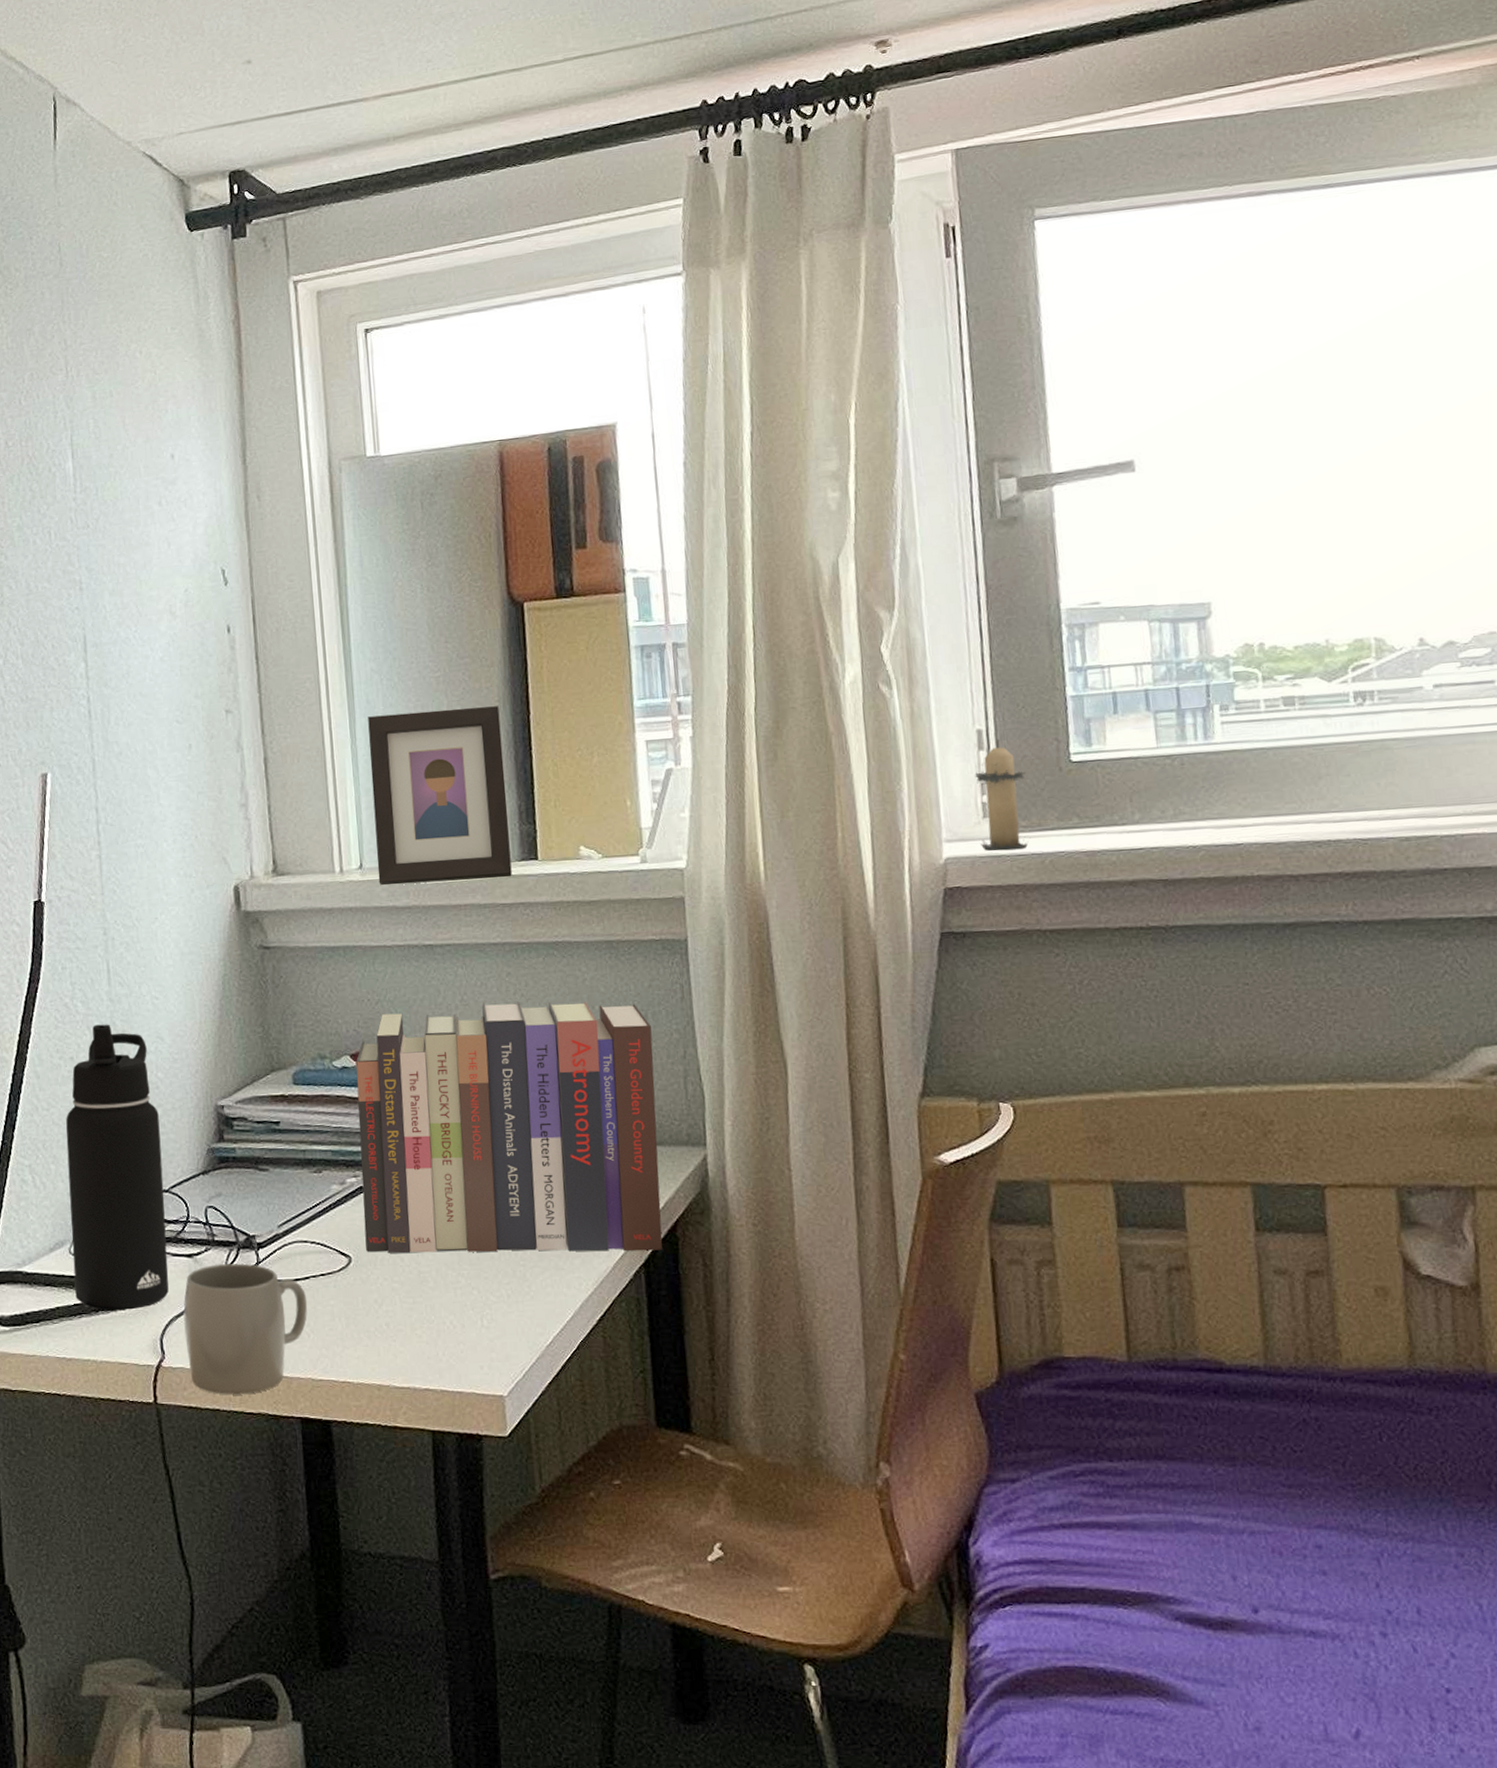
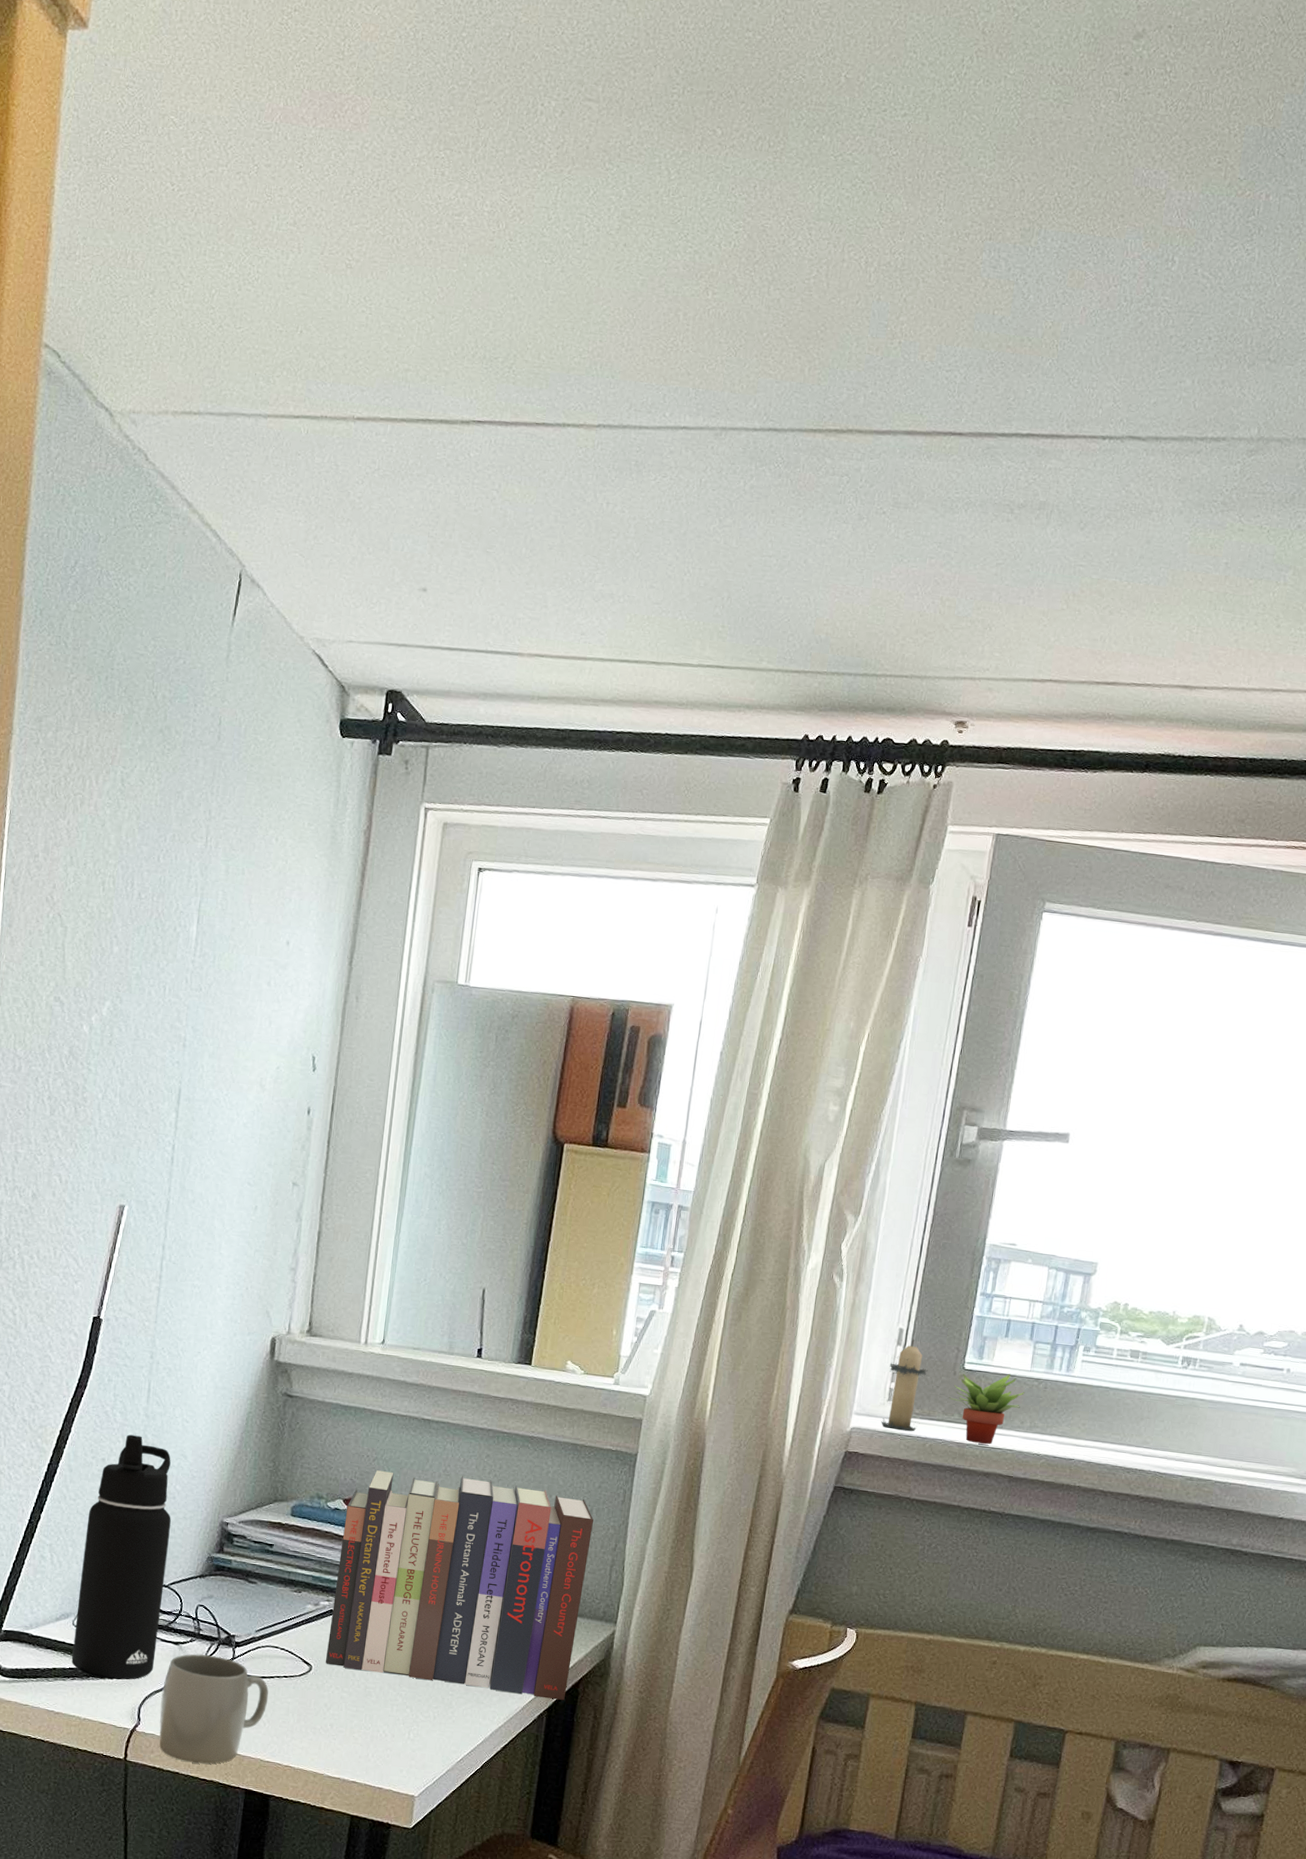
picture frame: present [368,706,512,886] -> none [395,1214,526,1376]
succulent plant: none [1060,756,1158,849] -> present [949,1373,1025,1445]

